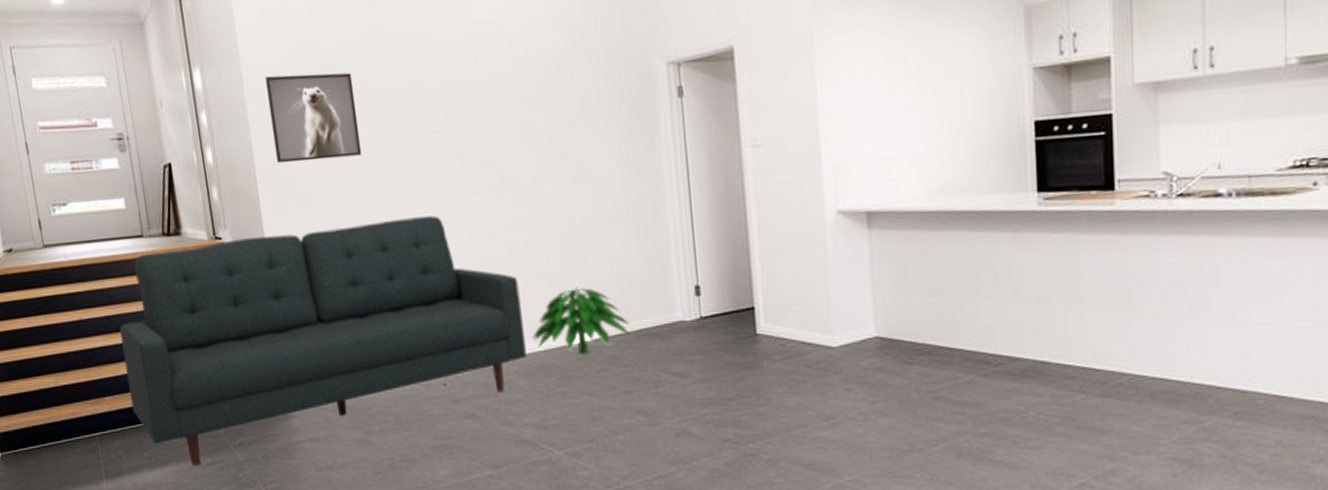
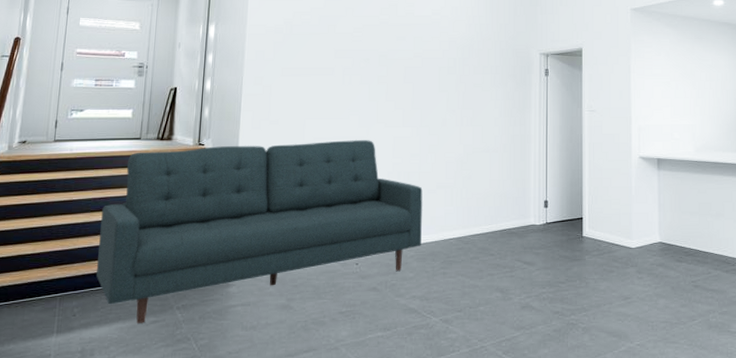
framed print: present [265,72,362,164] -> none [259,34,327,95]
indoor plant: present [532,287,631,354] -> none [427,196,497,245]

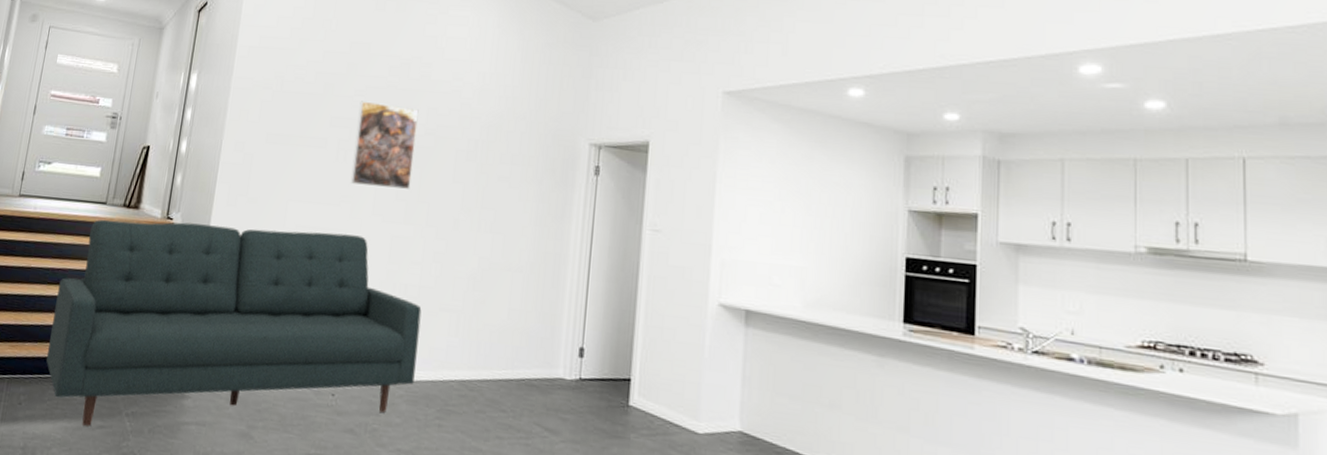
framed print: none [356,36,407,101] -> present [350,101,419,189]

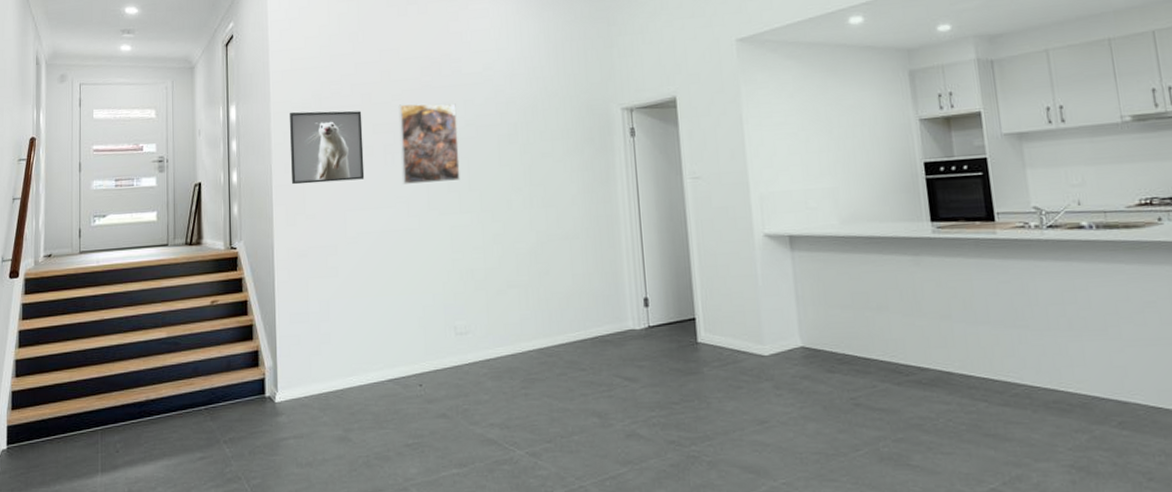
sofa: present [46,219,422,426] -> none [135,232,495,460]
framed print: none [239,89,322,171] -> present [289,110,365,185]

